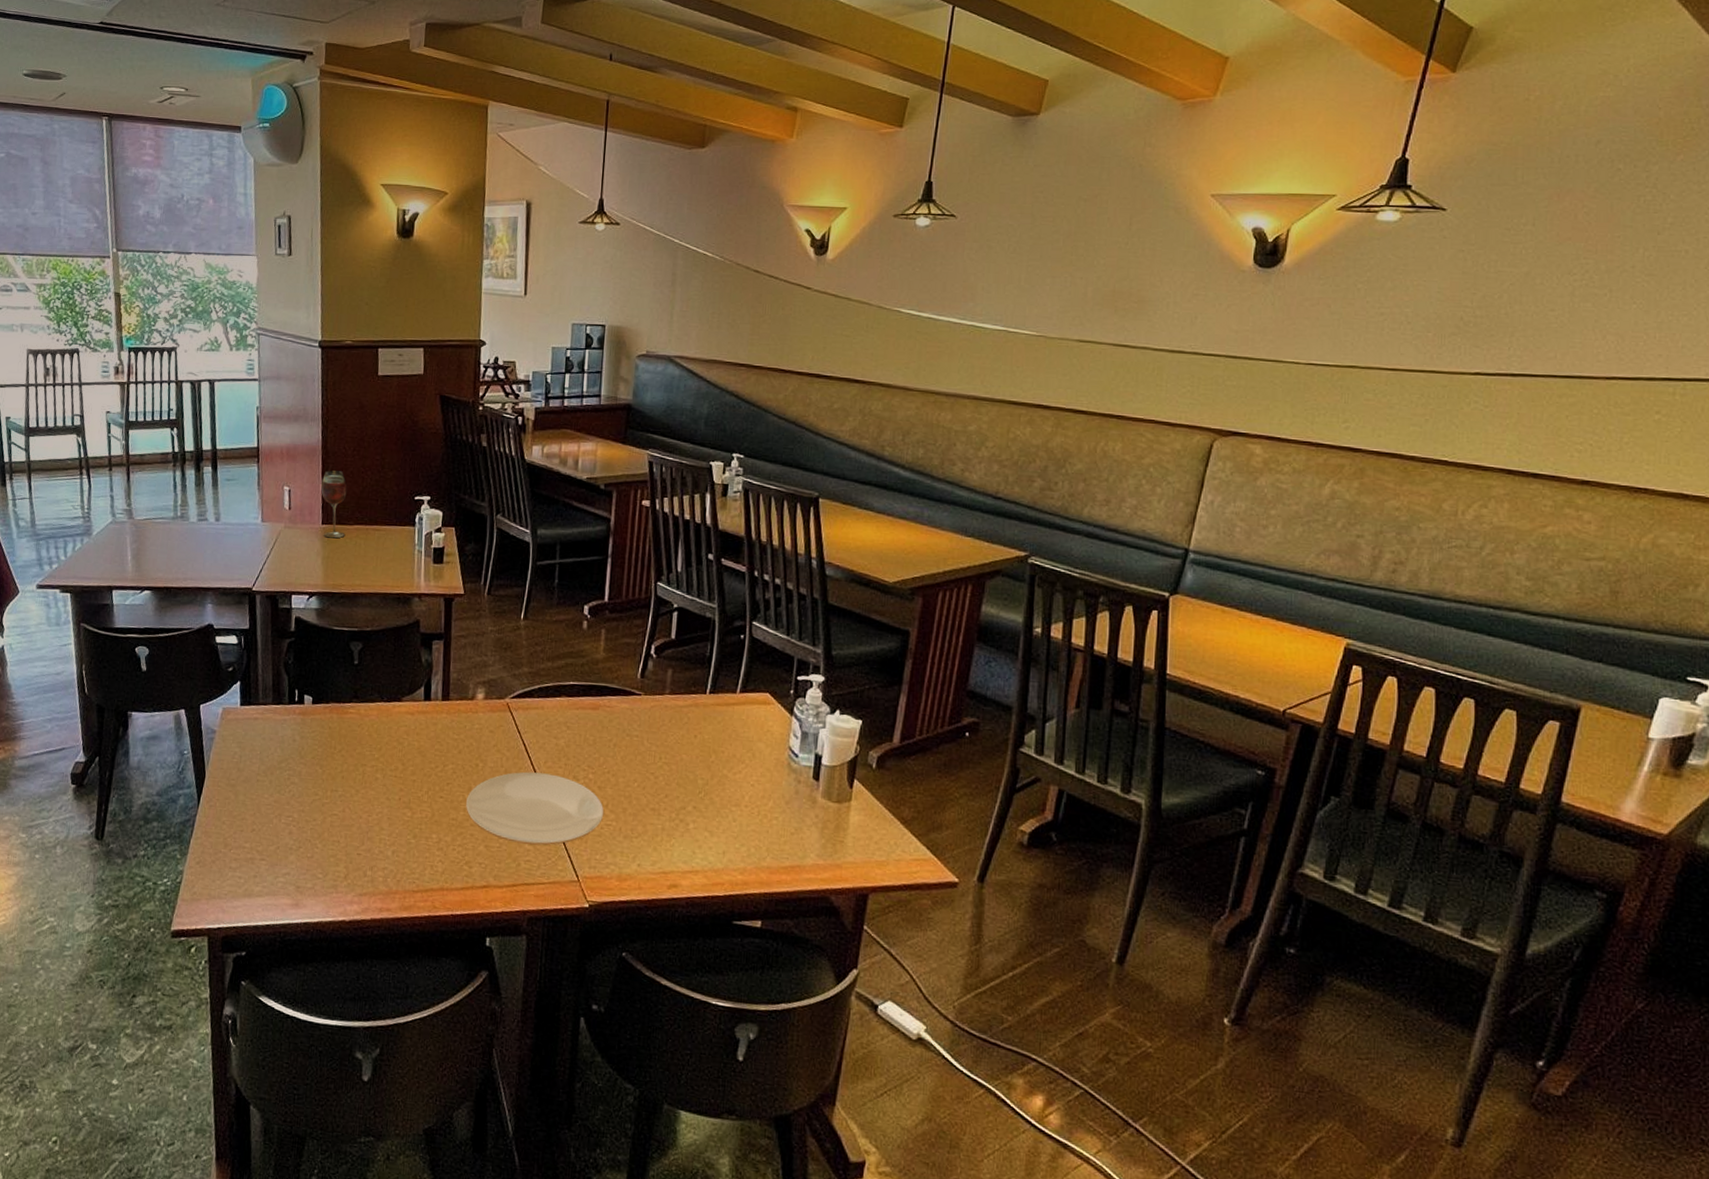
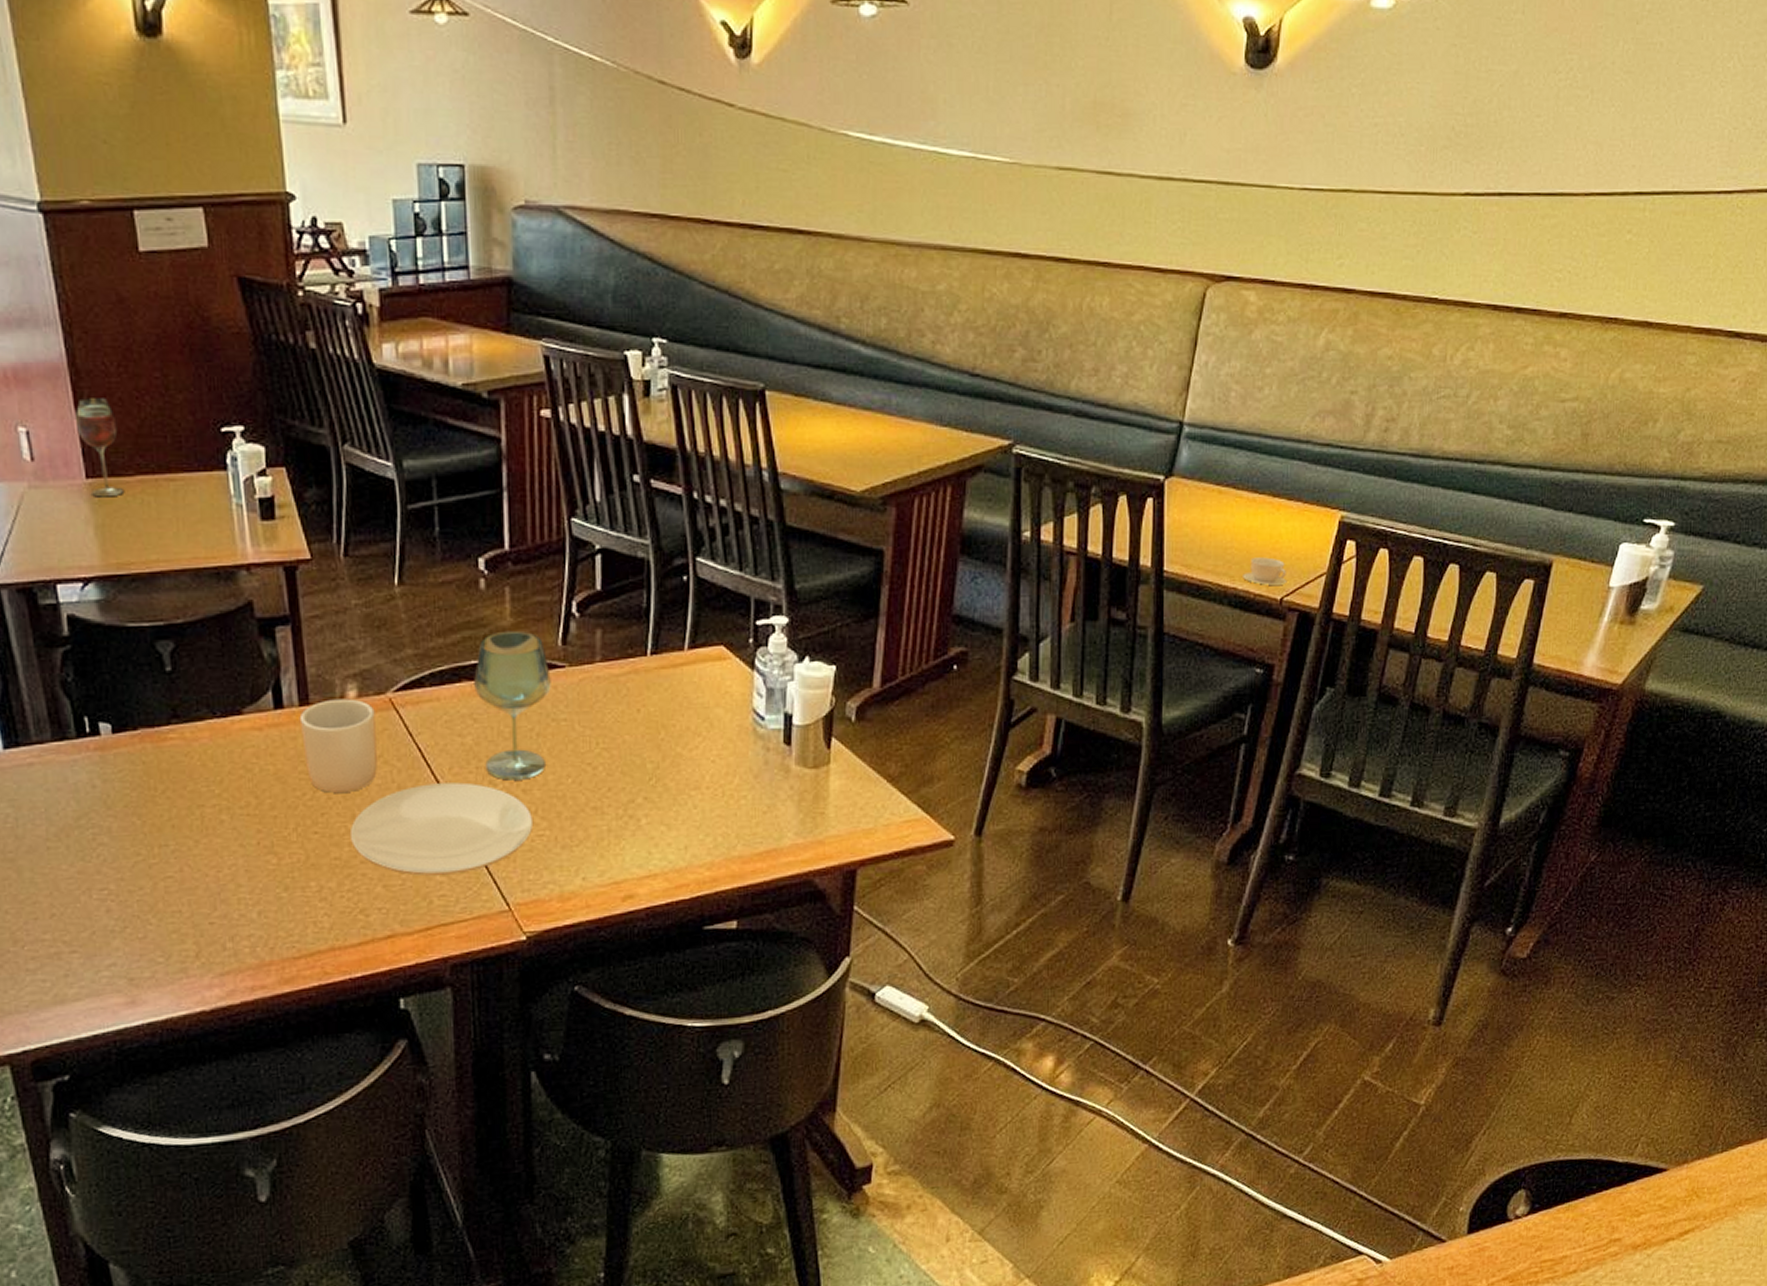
mug: none [440,698,495,770] -> present [299,698,377,794]
wine glass: none [570,662,630,779] -> present [474,630,553,781]
teacup: none [1245,671,1291,698] -> present [1243,557,1287,585]

